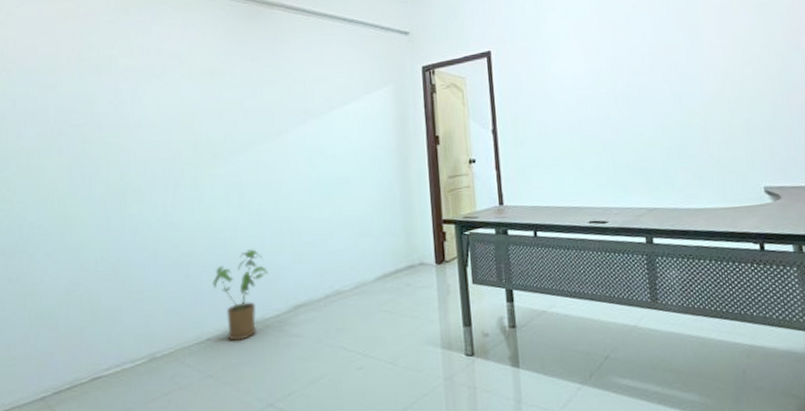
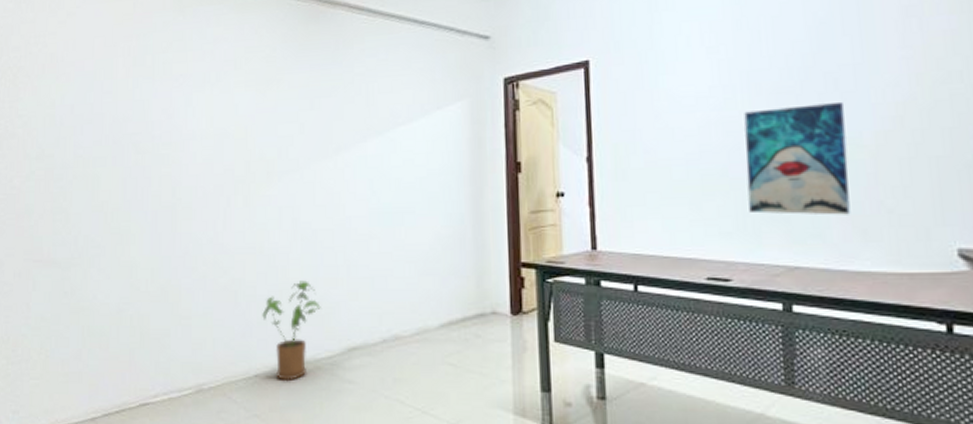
wall art: none [610,79,690,168] -> present [744,101,850,215]

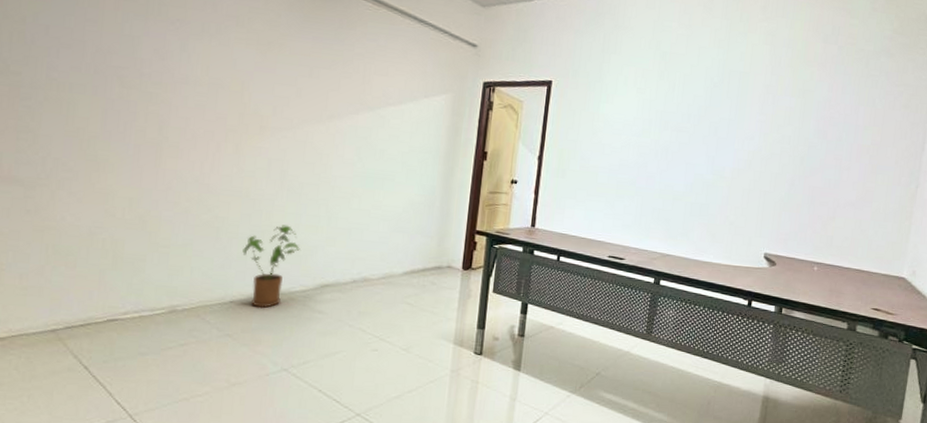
wall art: present [744,101,850,215] -> none [645,140,718,223]

